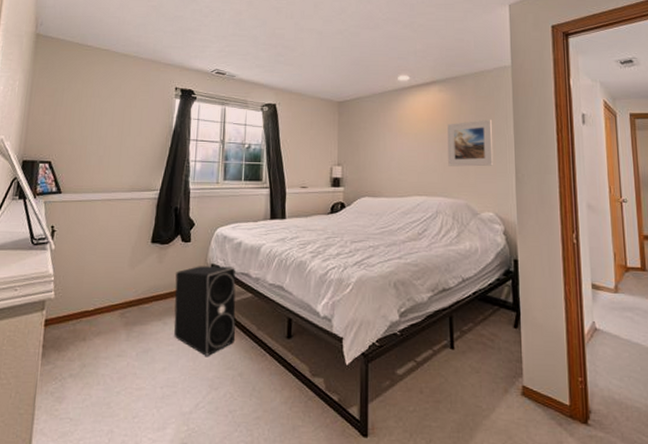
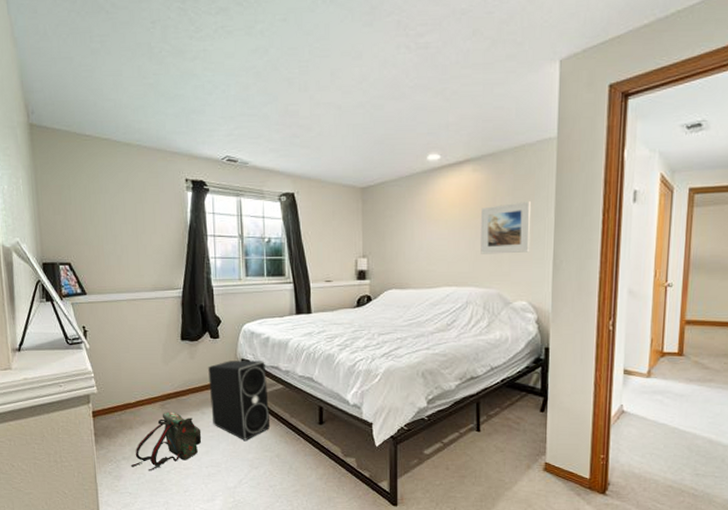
backpack: none [77,321,161,392] -> present [131,412,202,471]

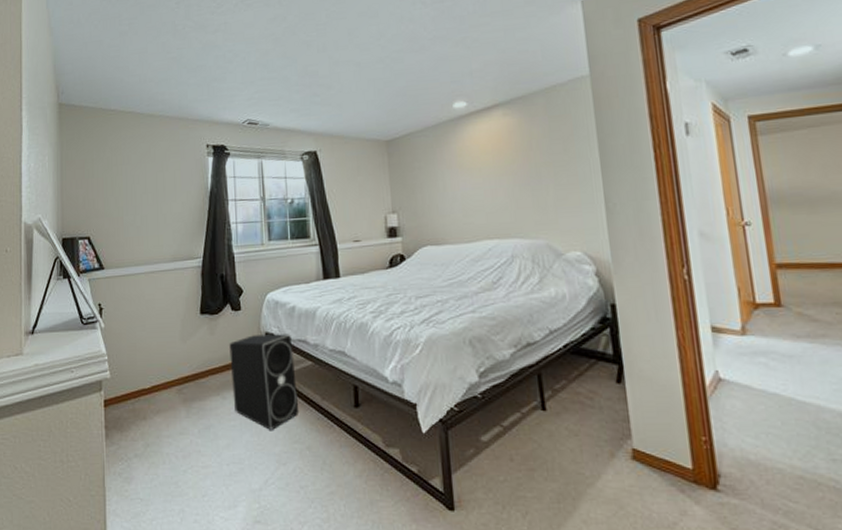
backpack: present [131,412,202,471] -> none [143,397,222,471]
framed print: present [481,201,531,254] -> none [517,142,577,202]

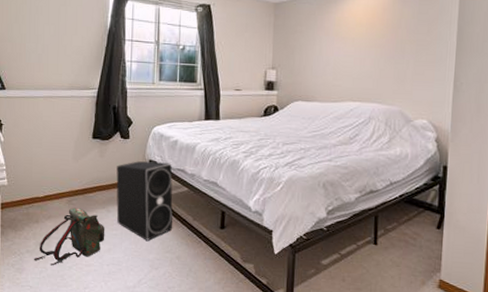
backpack: none [143,397,222,471] -> present [34,207,105,266]

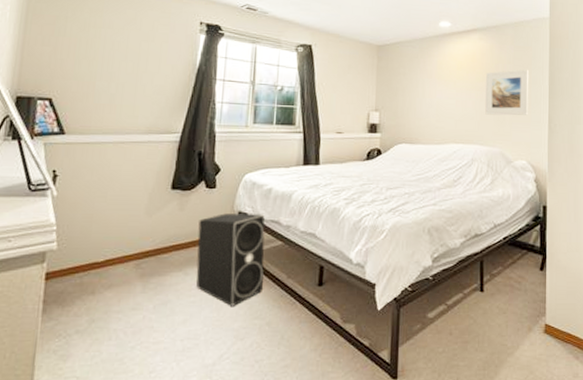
backpack: present [34,207,105,266] -> none [85,272,181,348]
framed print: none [385,25,434,74] -> present [485,69,529,116]

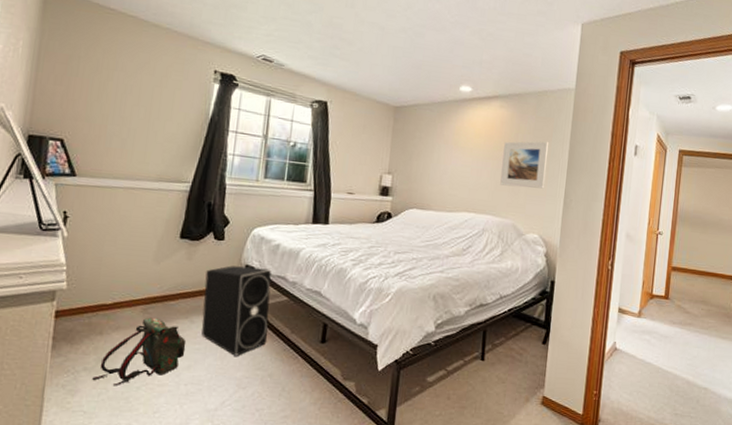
backpack: none [85,272,181,348] -> present [92,317,186,386]

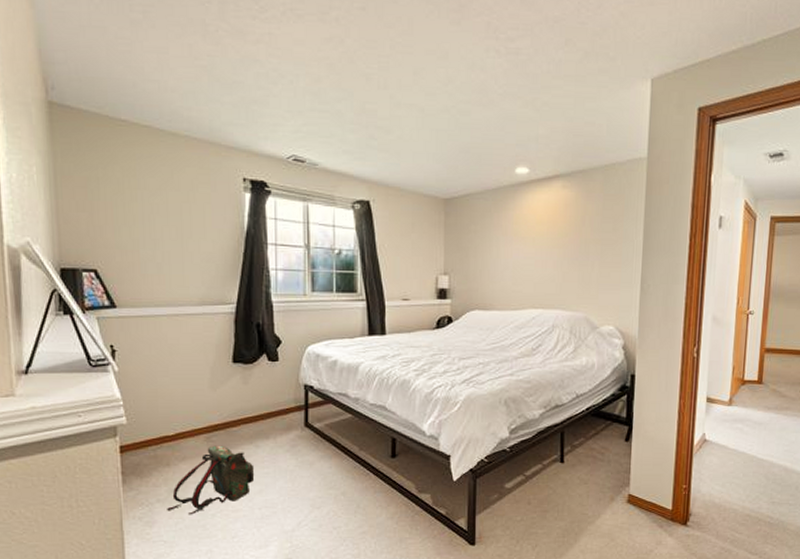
stereo: present [201,265,271,356] -> none [264,387,336,477]
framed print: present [500,141,548,189] -> none [568,222,620,276]

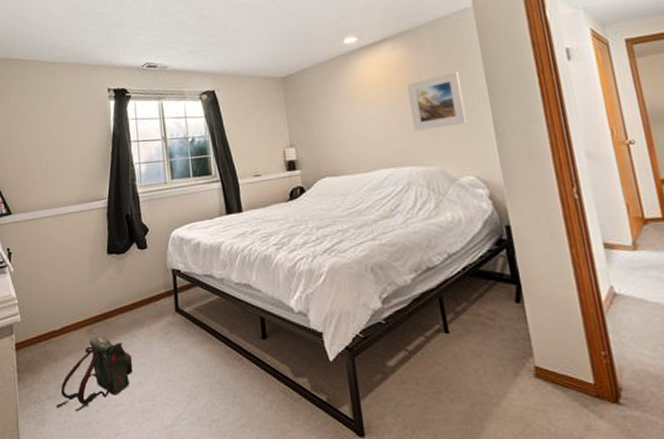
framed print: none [568,222,620,276] -> present [407,72,467,131]

